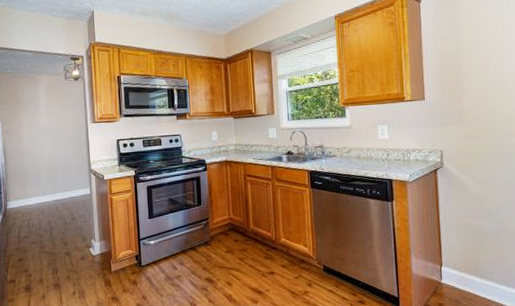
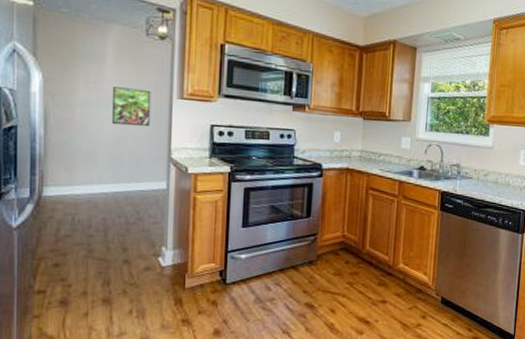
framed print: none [46,119,74,149] -> present [111,87,151,127]

